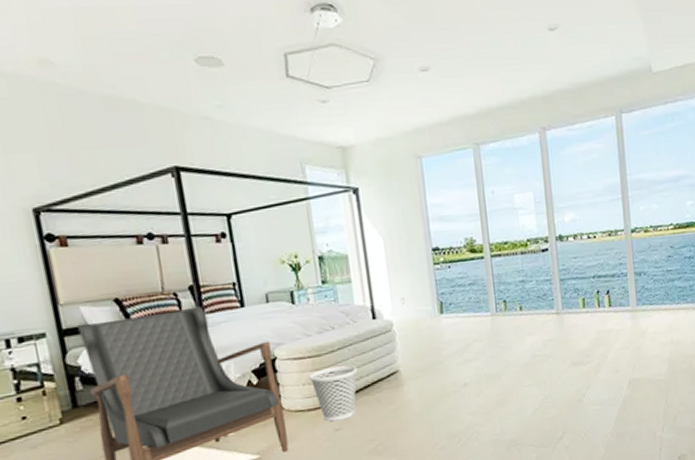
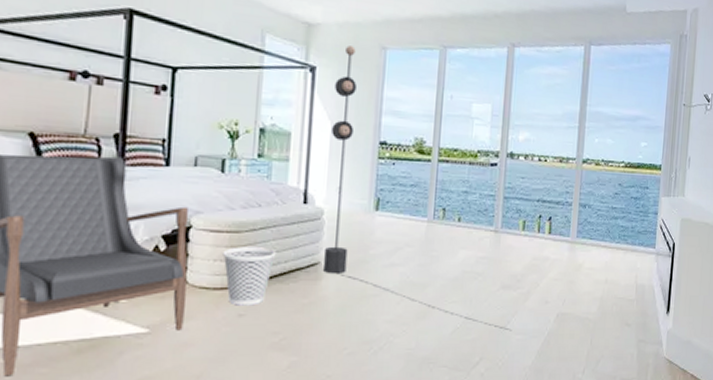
floor lamp: none [379,161,589,404] -> present [323,46,512,331]

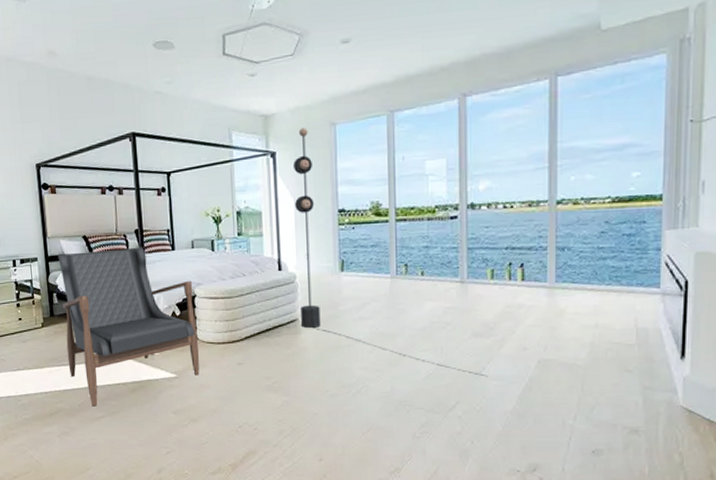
wastebasket: present [222,247,277,306] -> none [221,309,262,356]

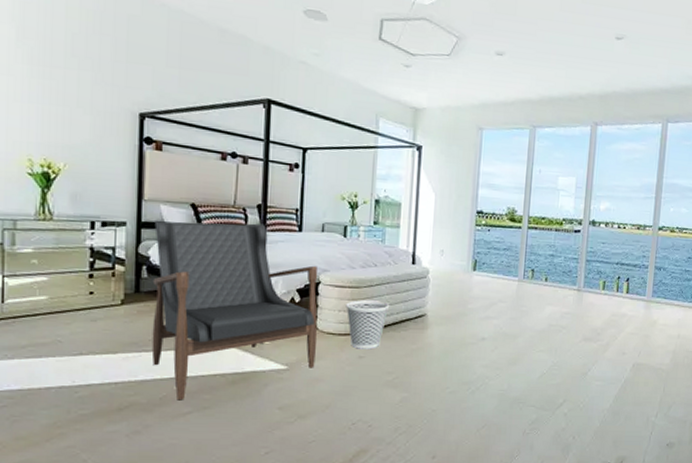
wastebasket: none [221,309,262,356] -> present [346,300,390,350]
floor lamp: present [293,128,488,377] -> none [429,127,593,378]

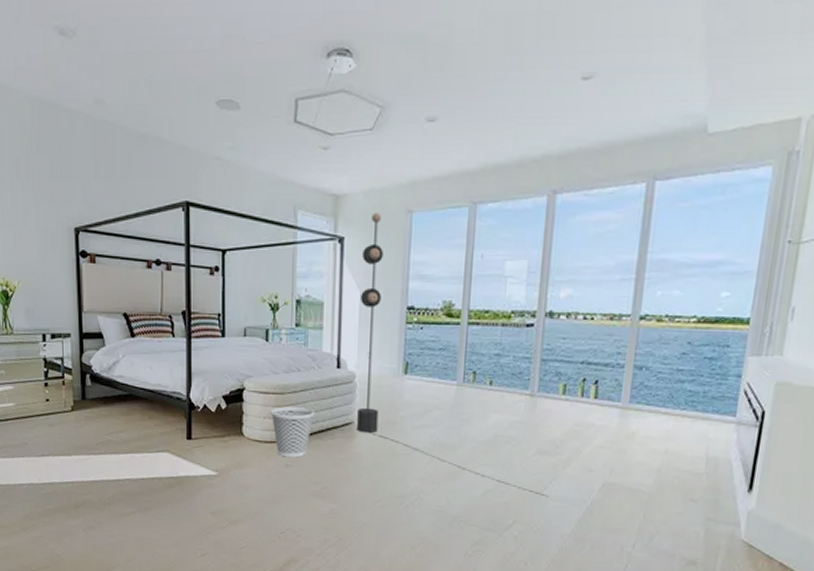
armchair: present [151,219,318,401] -> none [94,330,243,501]
floor lamp: none [429,127,593,378] -> present [357,213,549,498]

